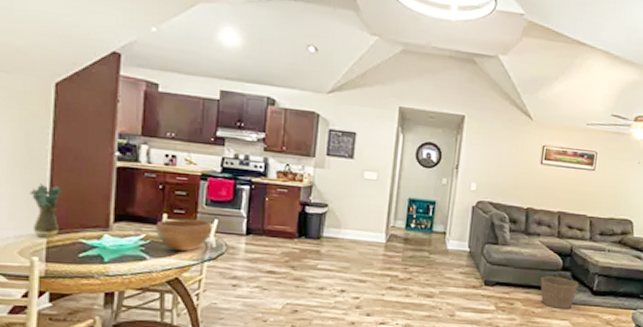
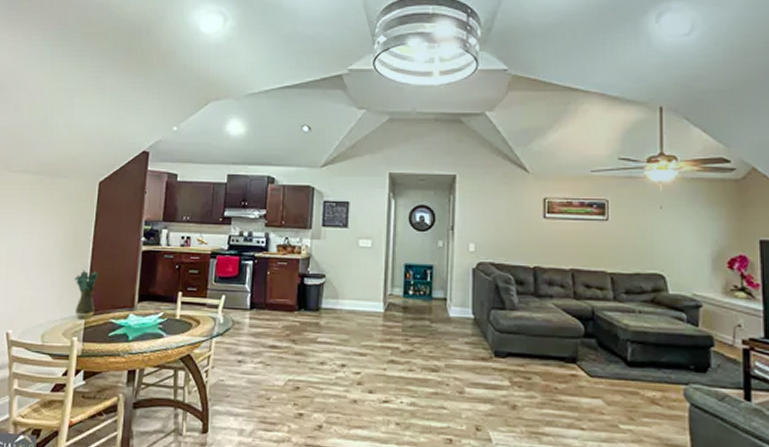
bowl: present [156,219,213,252] -> none [172,296,221,328]
basket: present [540,276,579,310] -> none [560,344,608,385]

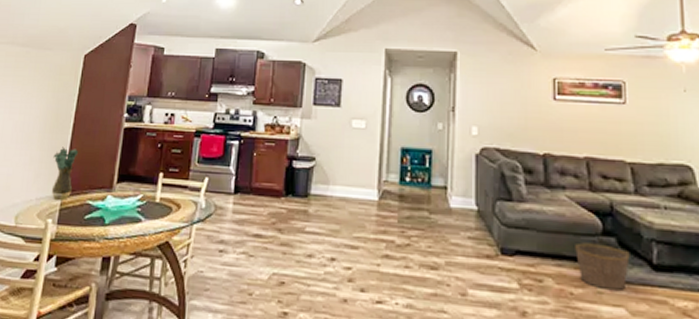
basket: none [560,344,608,385] -> present [575,242,630,292]

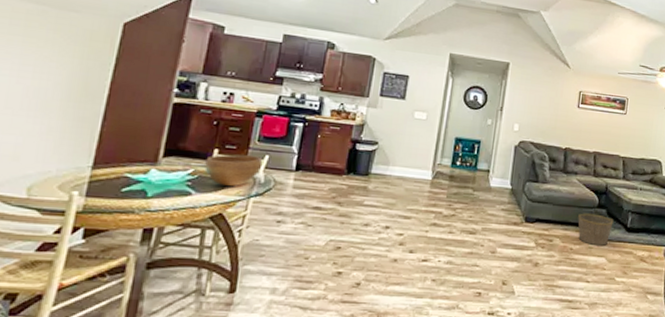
vase: present [51,147,79,202] -> none [77,117,115,174]
bowl: none [152,177,203,213] -> present [204,154,263,187]

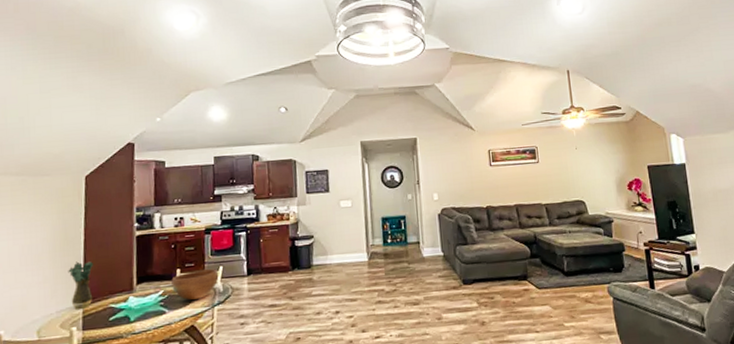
vase: none [77,117,115,174] -> present [68,261,94,311]
basket: present [578,213,614,247] -> none [513,264,550,296]

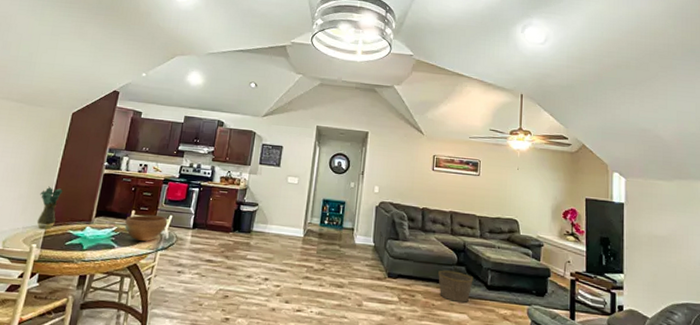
basket: none [513,264,550,296] -> present [438,270,474,304]

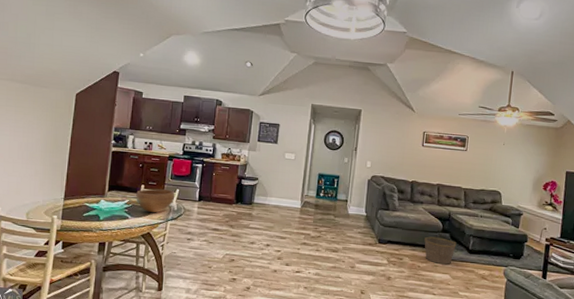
vase: present [36,186,63,230] -> none [55,163,76,203]

